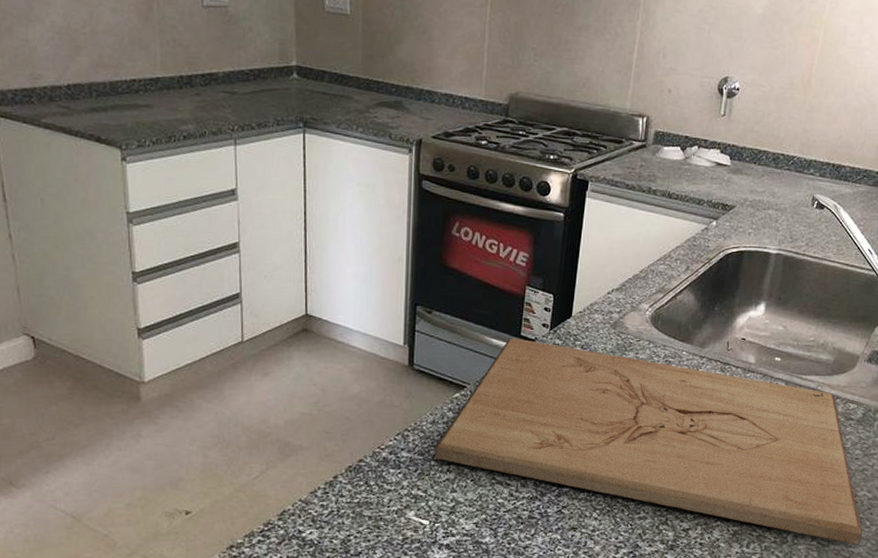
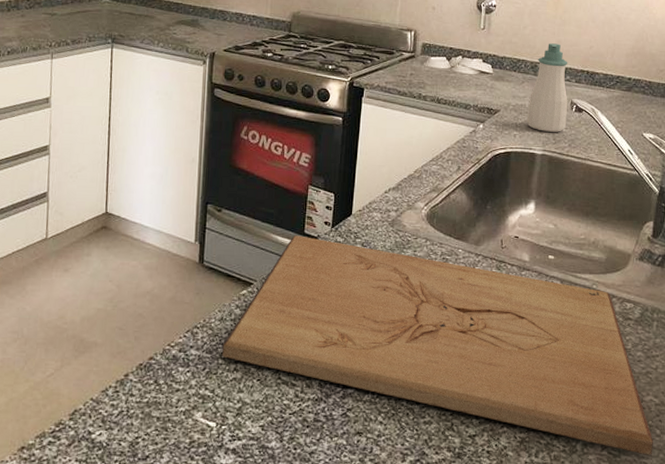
soap bottle: none [763,132,813,230] -> present [526,43,568,132]

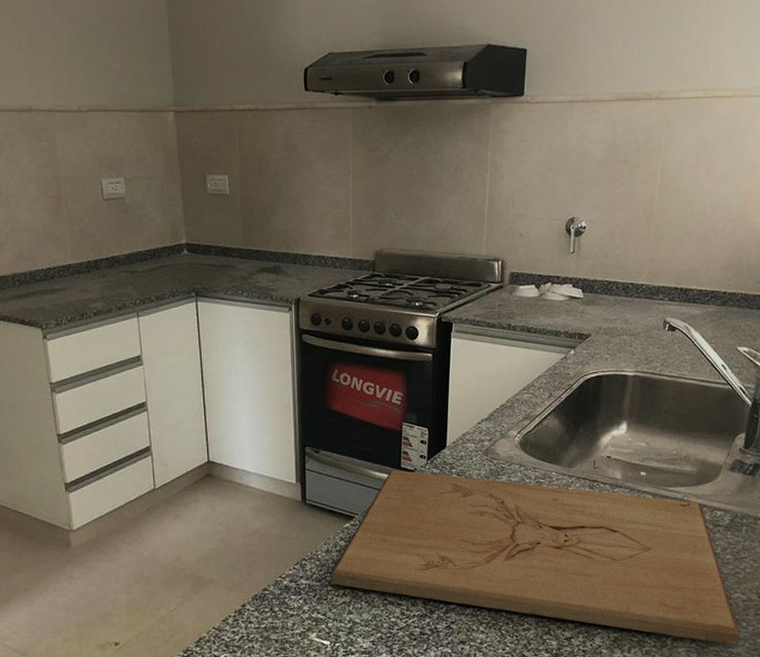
soap bottle: present [526,43,568,132] -> none [618,262,661,353]

